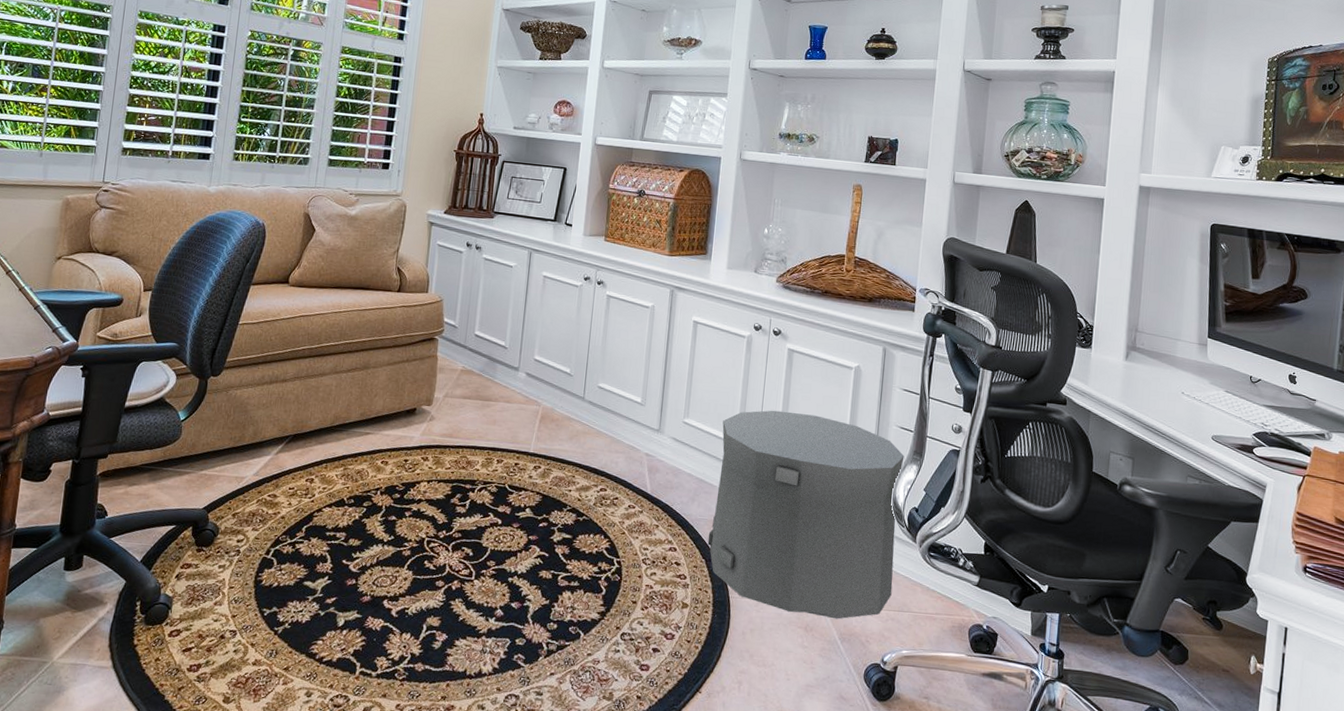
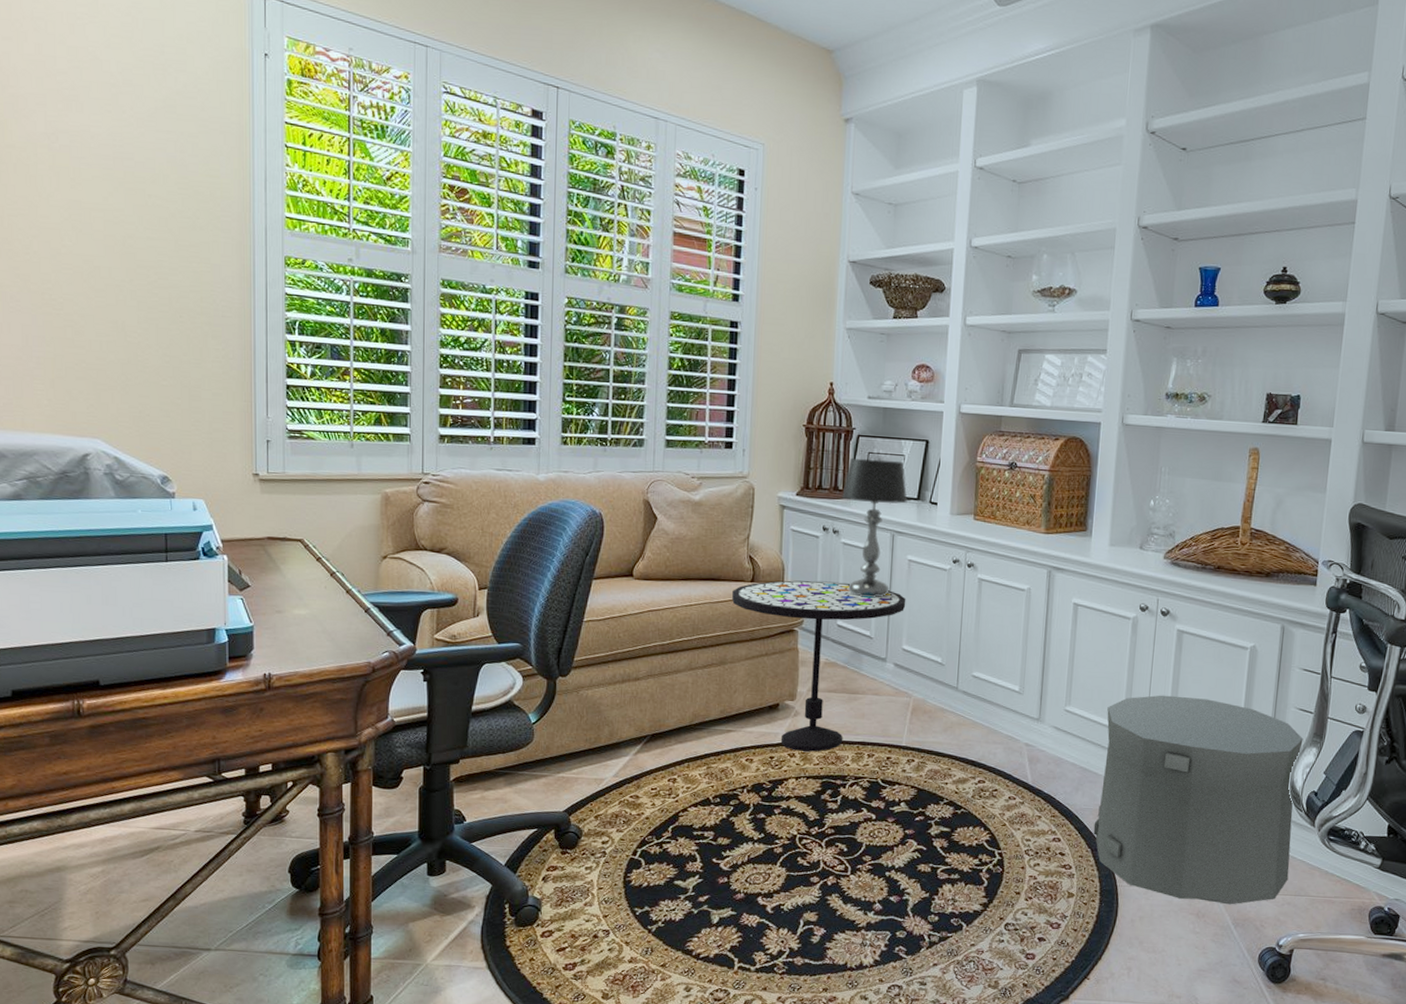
side table: none [379,291,540,456] -> present [732,580,906,752]
table lamp: none [485,181,545,310] -> present [841,457,908,597]

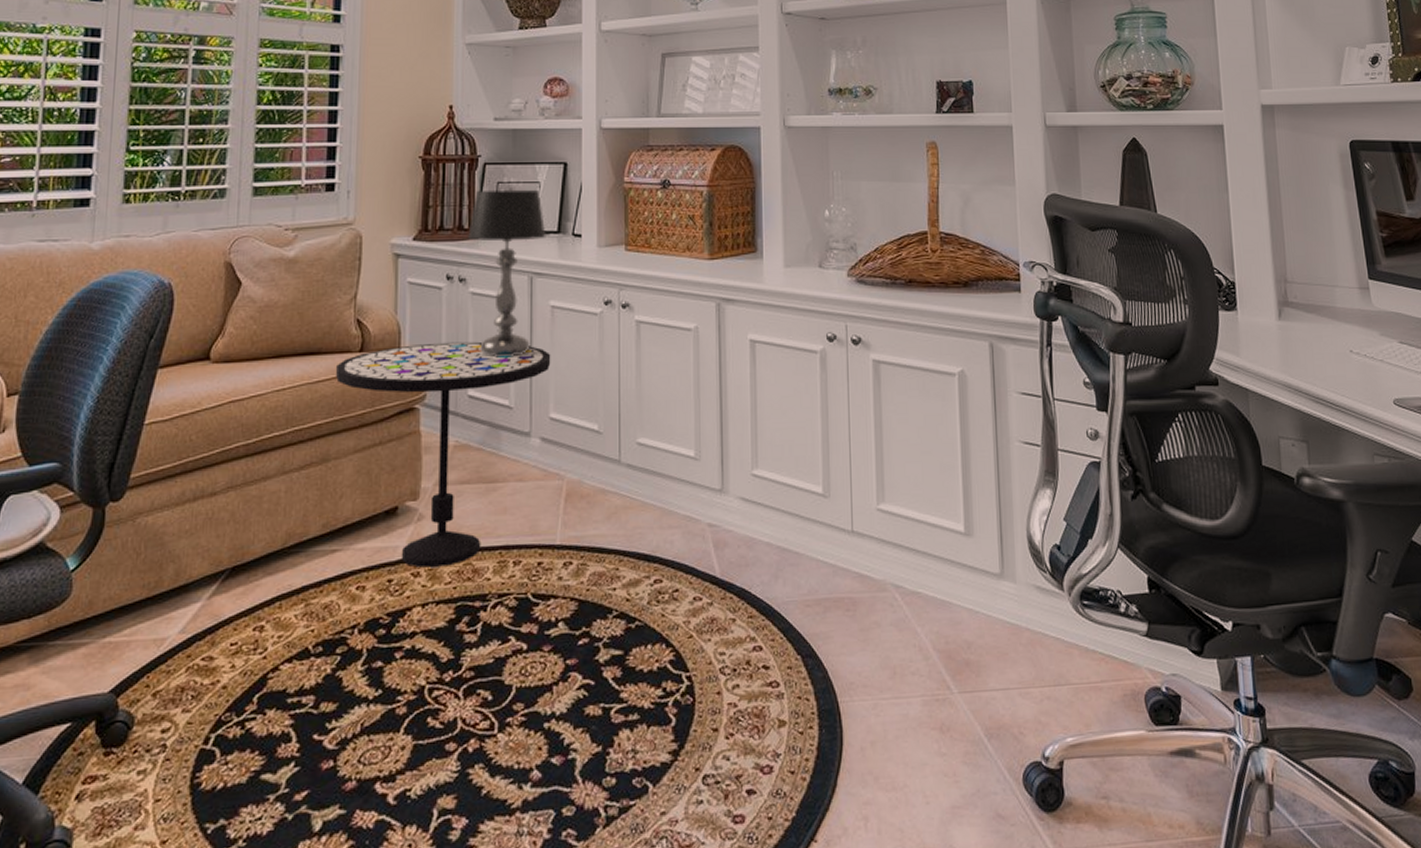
trash can: present [1093,695,1303,905] -> none [801,442,1043,710]

